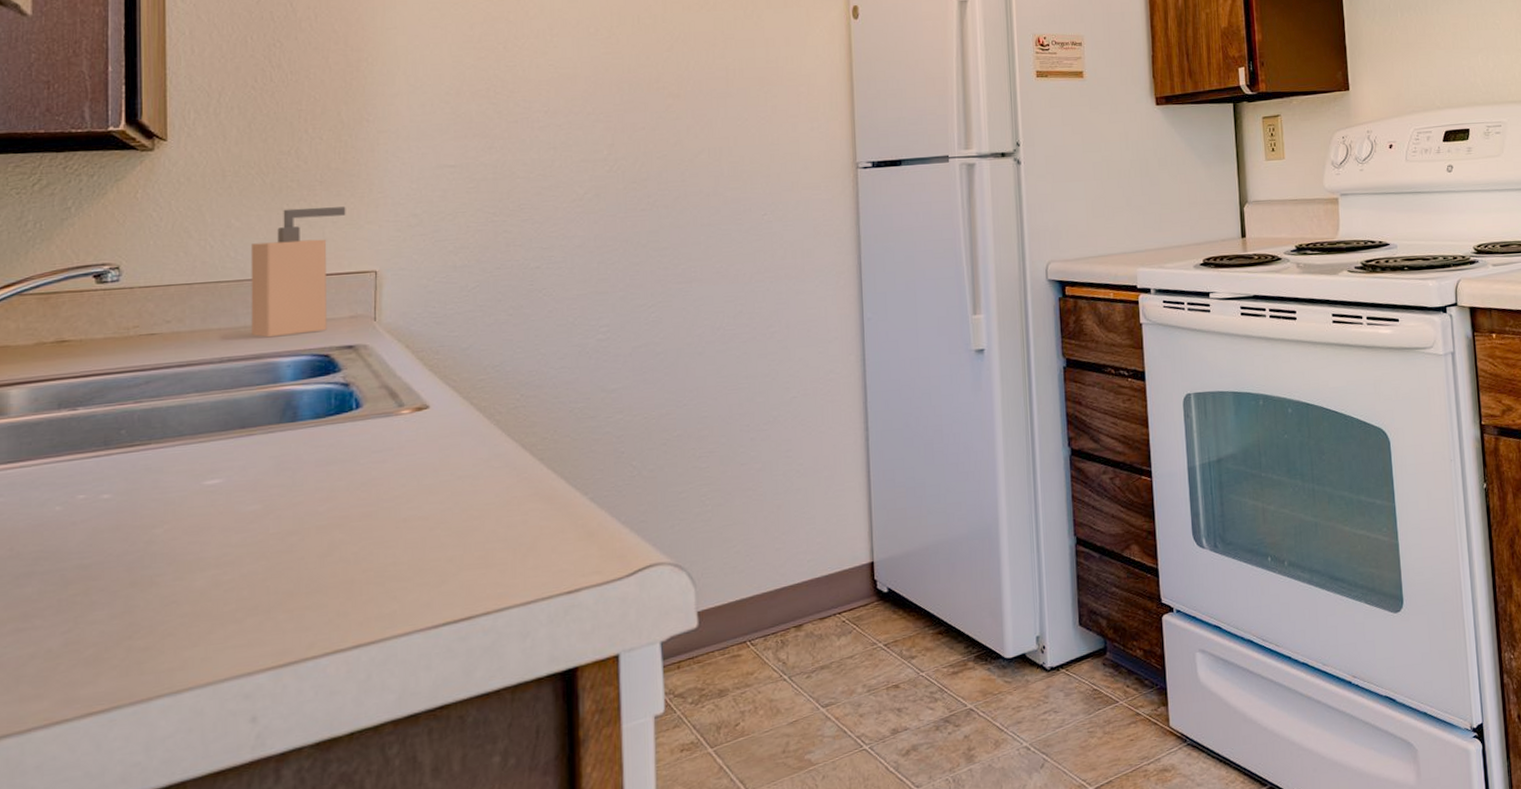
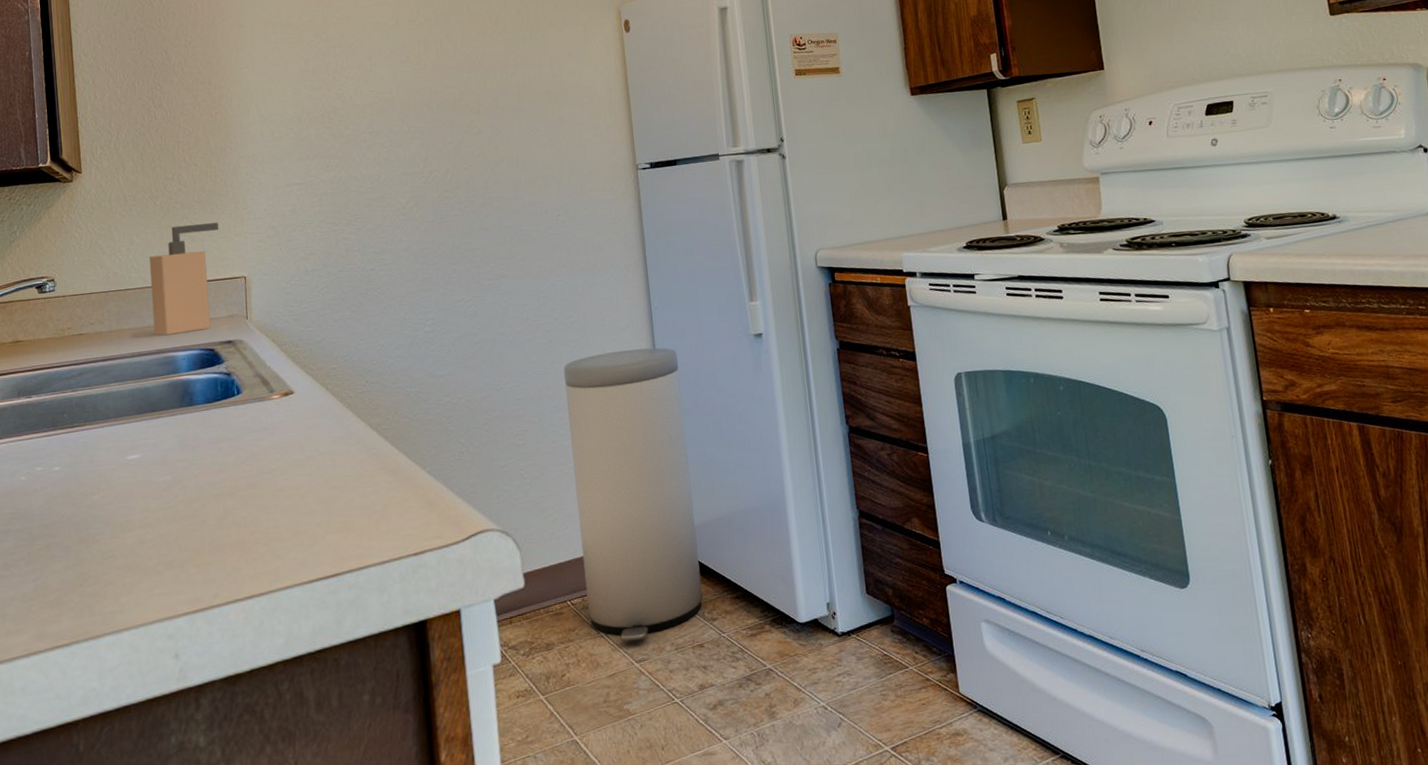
pedal bin: none [758,362,902,685] -> present [563,348,704,642]

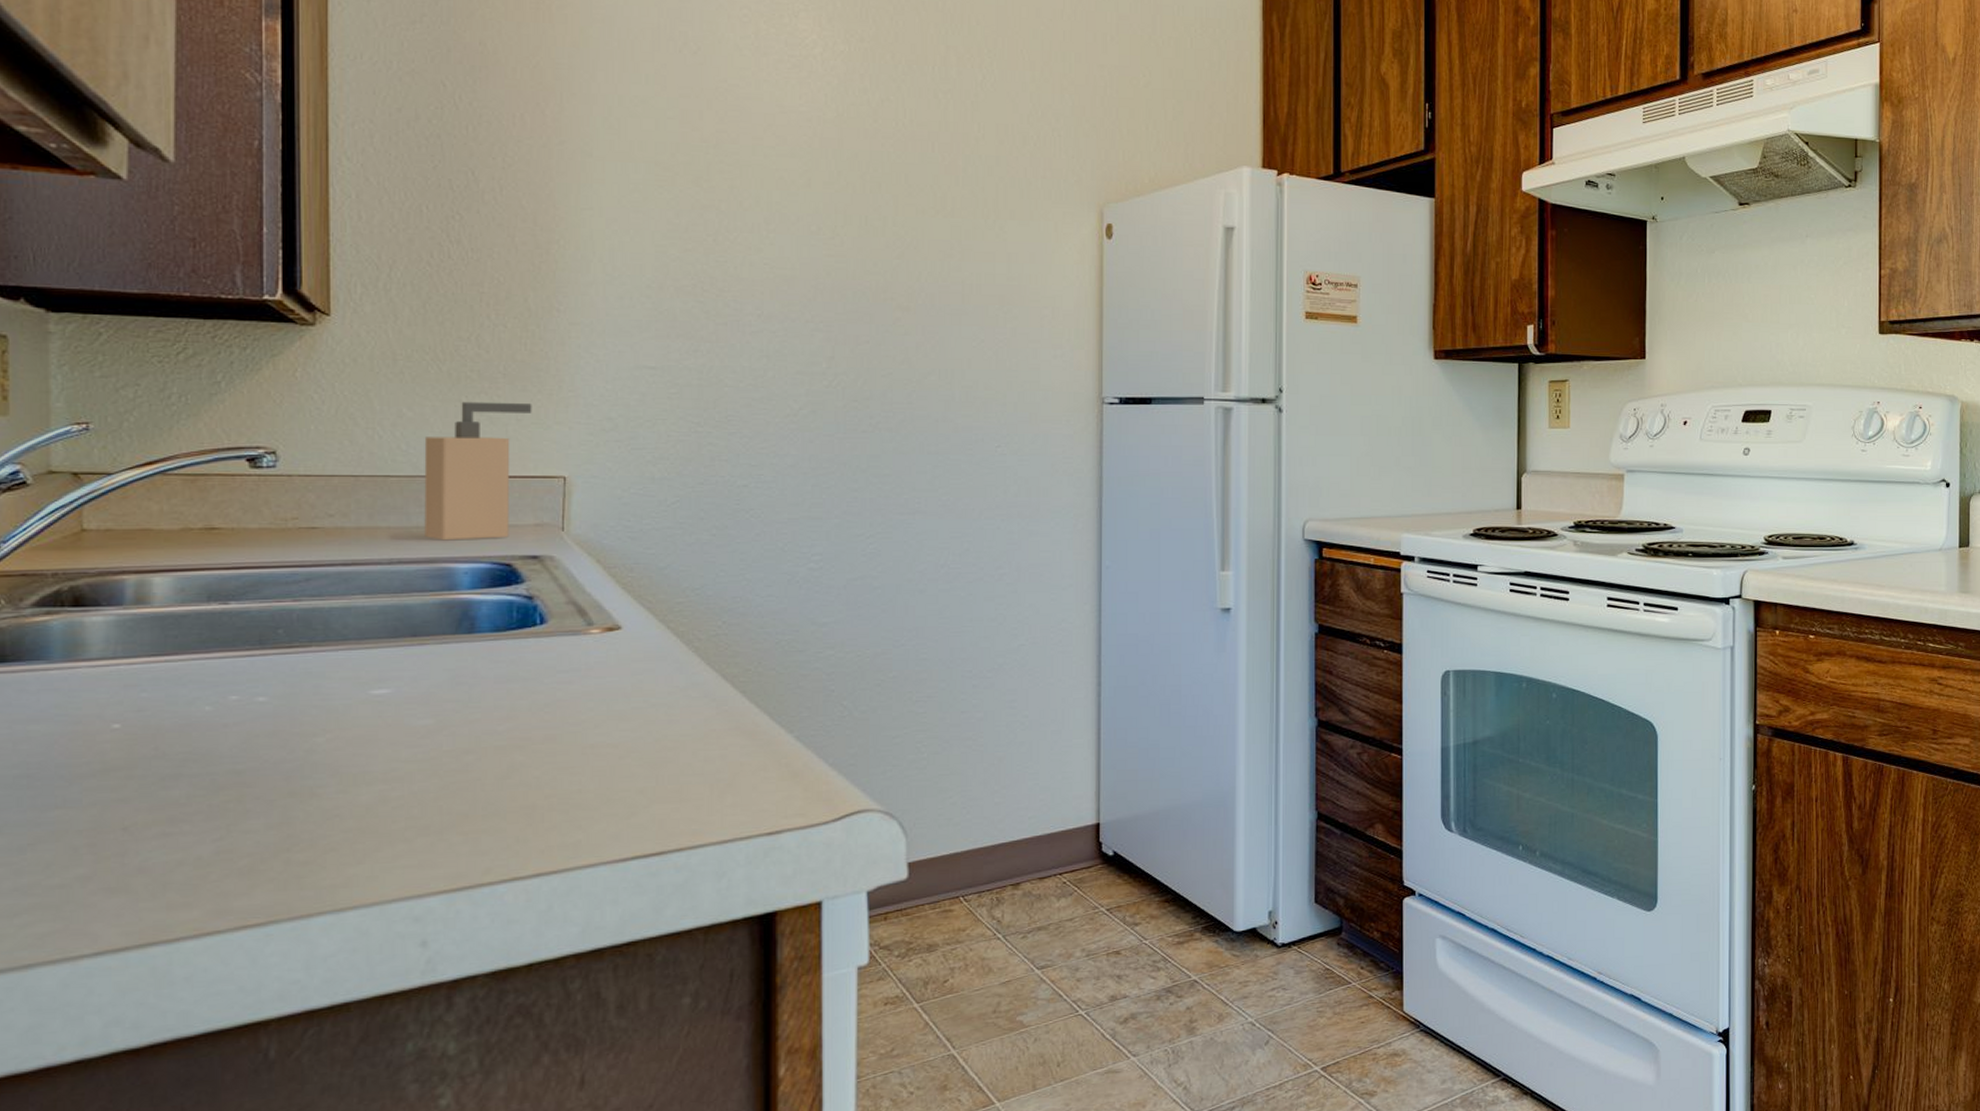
pedal bin: present [563,348,704,642] -> none [984,613,1128,945]

